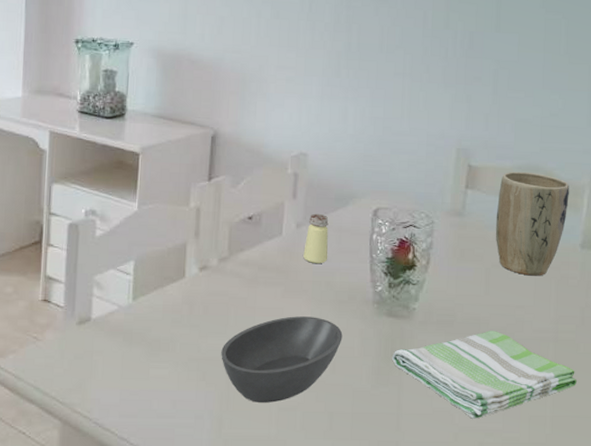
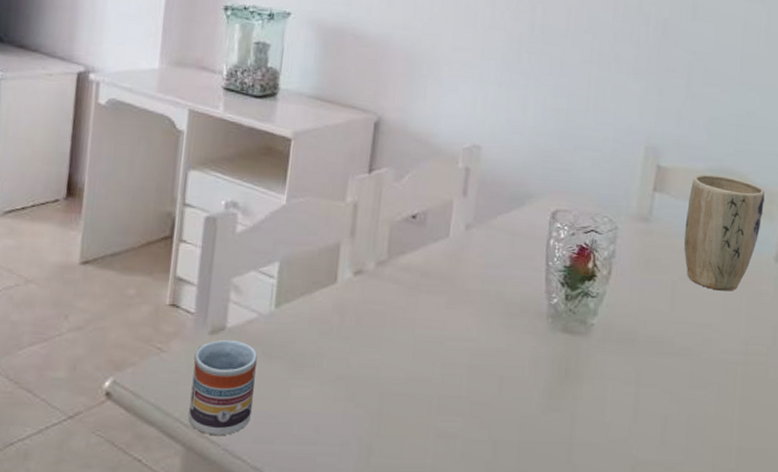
cup: none [63,329,120,412] -> present [188,339,258,436]
bowl: present [221,316,343,403] -> none [373,330,512,429]
saltshaker: present [303,213,329,264] -> none [471,213,502,272]
dish towel: present [391,331,577,419] -> none [565,351,766,450]

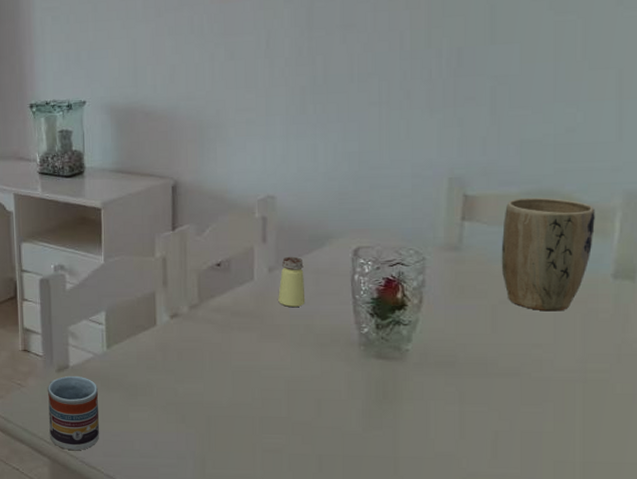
saltshaker: none [471,213,502,272] -> present [278,256,306,308]

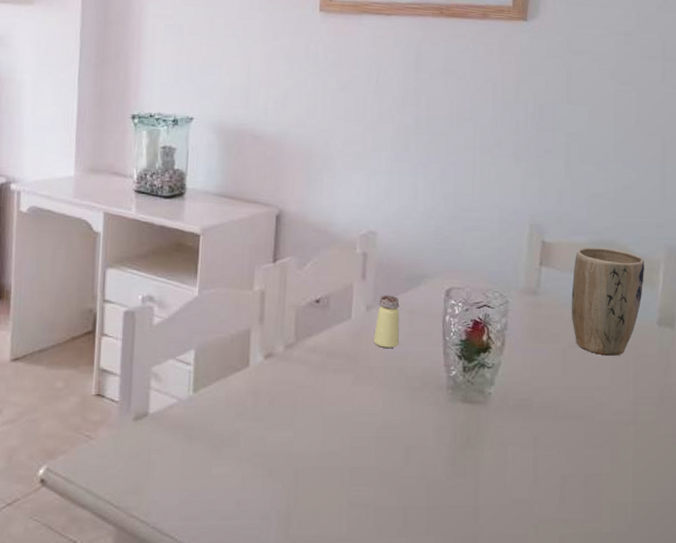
cup: present [47,375,99,451] -> none [118,424,180,515]

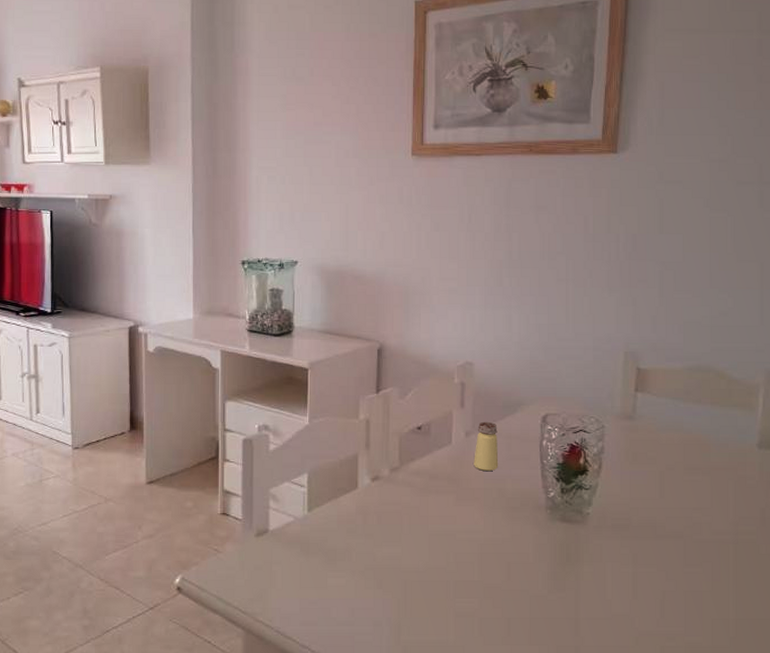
plant pot: present [571,247,644,356] -> none [668,372,743,478]

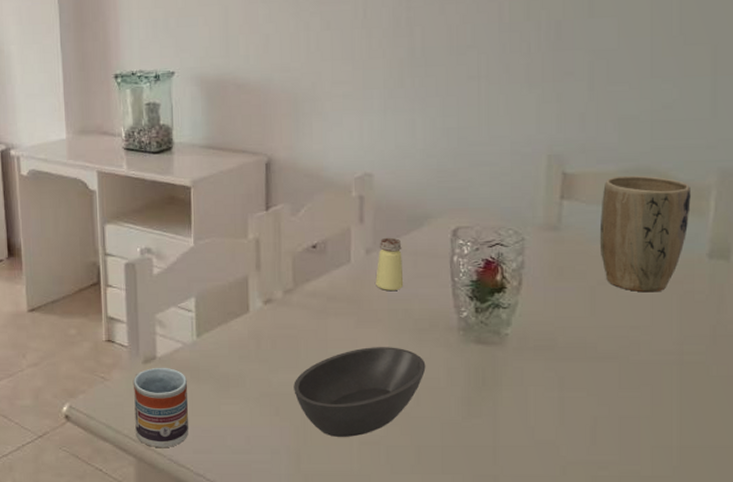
cup: none [245,540,298,620] -> present [132,367,188,448]
bowl: none [396,524,517,609] -> present [294,347,426,437]
plant pot: none [668,372,743,478] -> present [599,175,691,293]

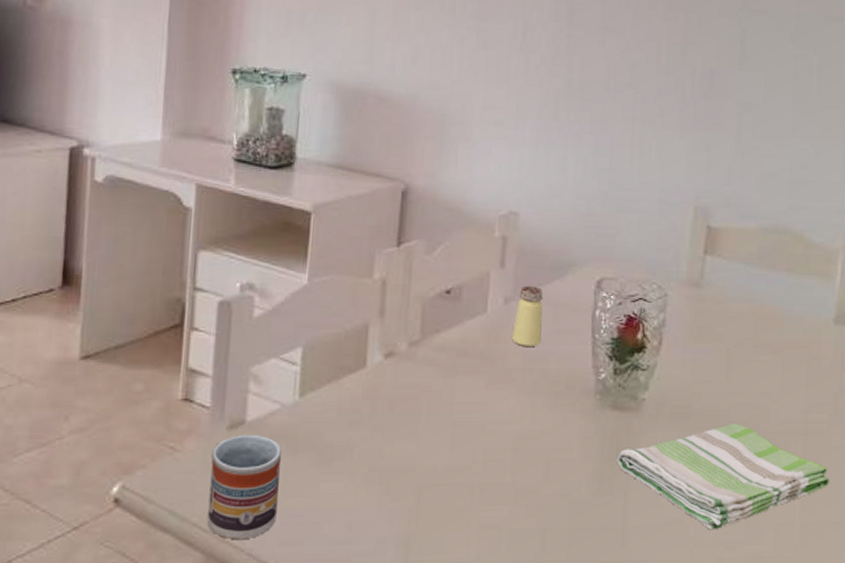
bowl: present [294,347,426,437] -> none [409,412,559,520]
dish towel: none [483,355,709,451] -> present [616,423,829,530]
plant pot: present [599,175,691,293] -> none [738,233,821,357]

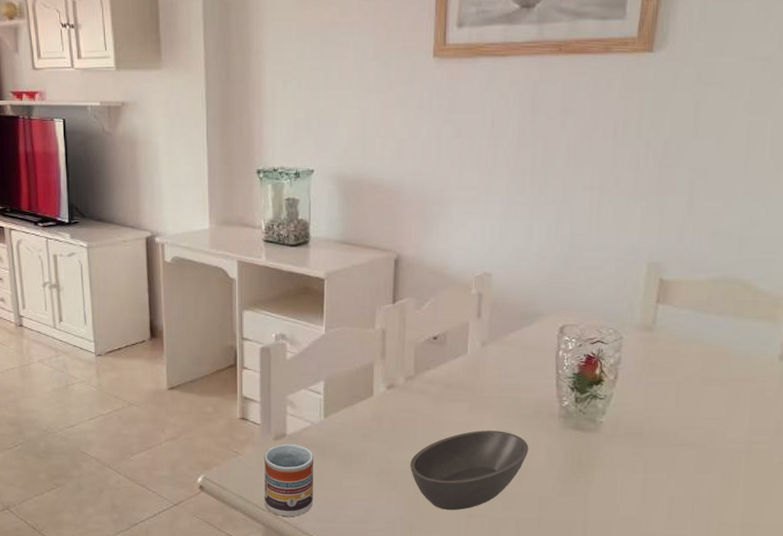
bowl: none [409,412,559,520] -> present [410,430,529,510]
saltshaker: present [512,285,543,348] -> none [488,332,514,381]
dish towel: present [616,423,829,530] -> none [578,442,770,526]

